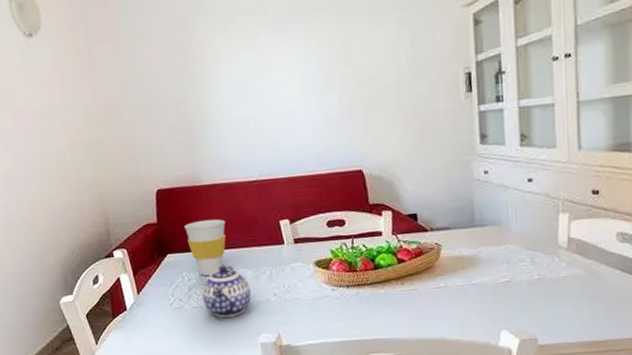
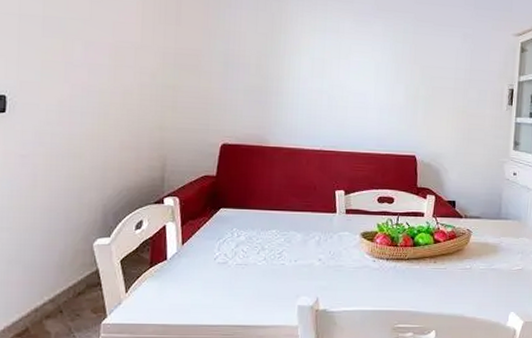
cup: present [184,219,226,276] -> none [243,179,284,234]
teapot: present [202,265,252,318] -> none [249,226,298,277]

